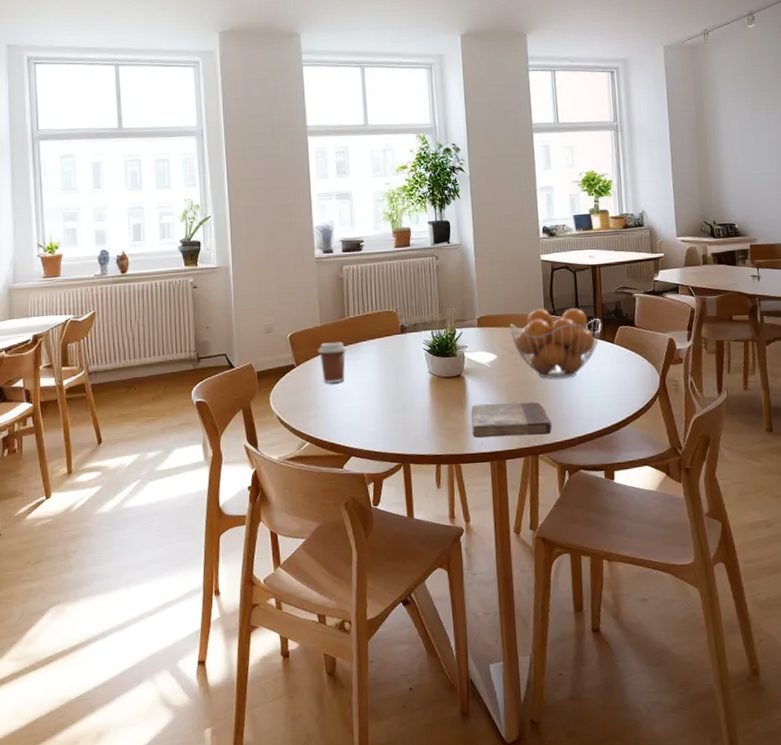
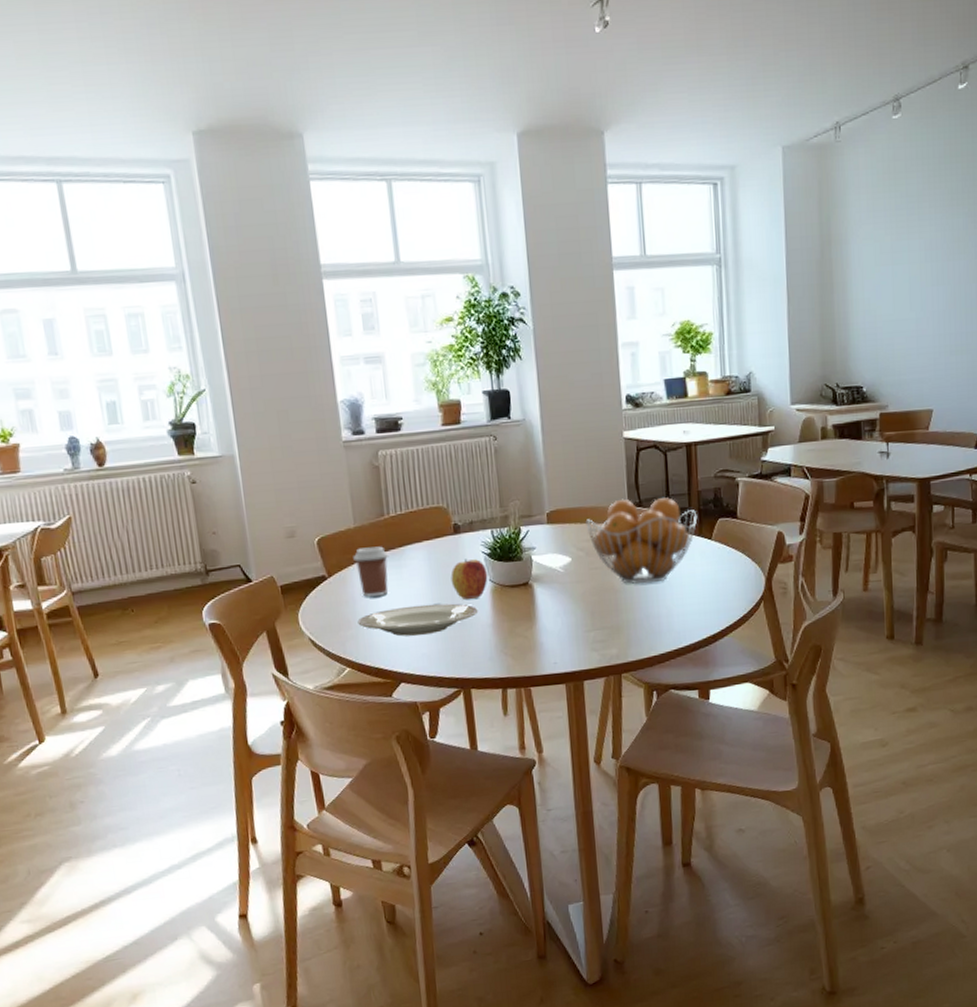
plate: none [318,390,419,417] -> present [357,603,479,637]
apple: none [397,354,428,387] -> present [450,559,488,599]
book: present [471,401,552,439] -> none [542,612,637,657]

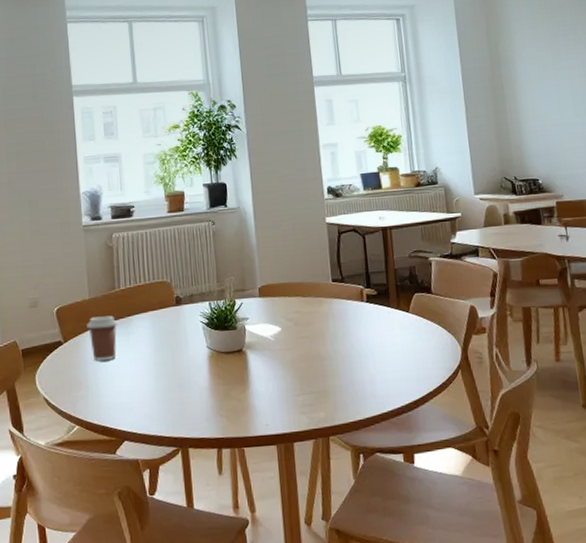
plate: present [357,603,479,637] -> none [88,367,197,397]
apple: present [450,559,488,599] -> none [172,327,206,364]
fruit basket: present [585,497,698,584] -> none [293,274,395,352]

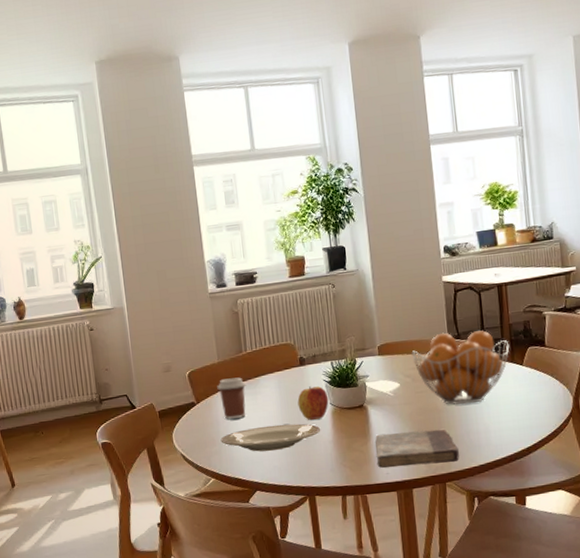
plate: none [88,367,197,397] -> present [220,423,321,452]
apple: none [172,327,206,364] -> present [297,386,329,420]
book: none [254,378,344,419] -> present [375,429,459,469]
fruit basket: none [293,274,395,352] -> present [411,330,510,405]

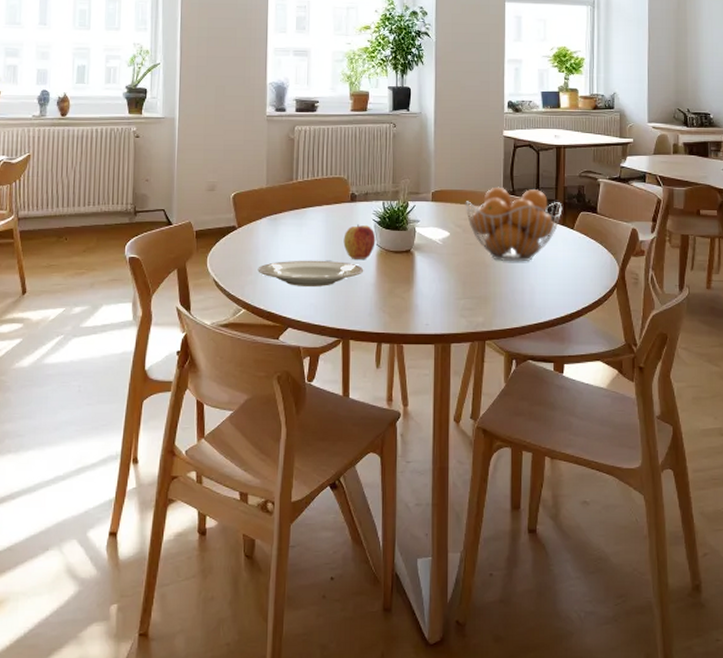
coffee cup: present [217,377,247,419] -> none [261,206,293,248]
book: present [375,429,459,469] -> none [417,282,501,320]

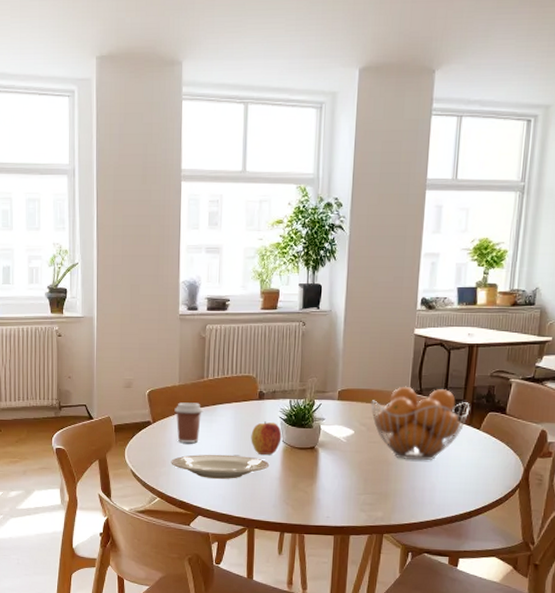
coffee cup: none [261,206,293,248] -> present [174,402,204,443]

